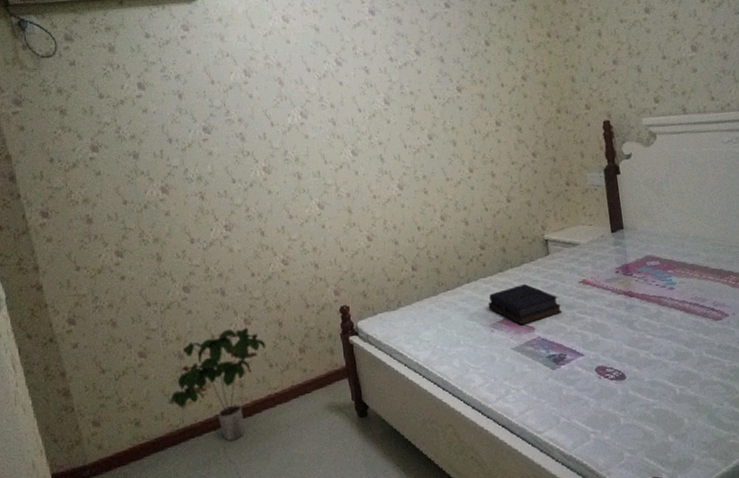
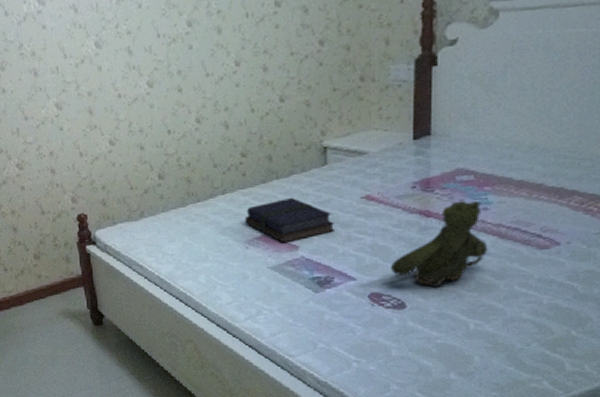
stuffed toy: none [609,282,679,358] -> present [391,200,488,288]

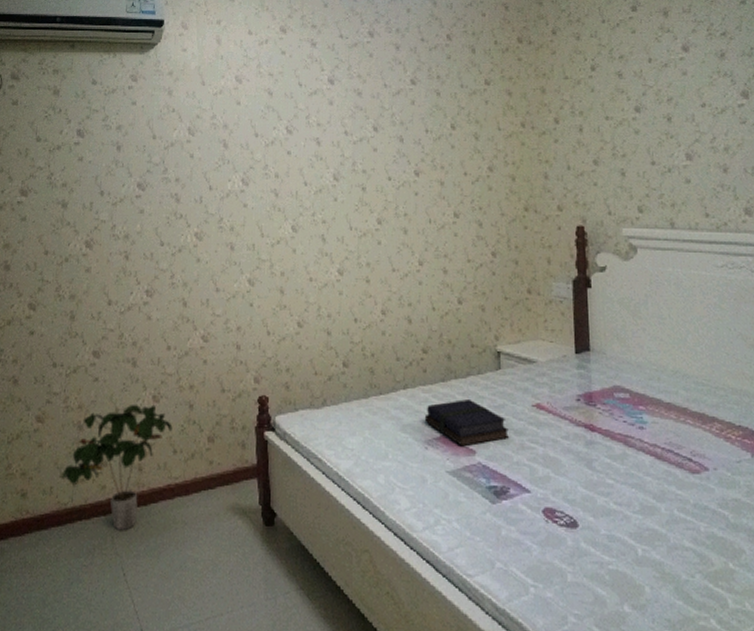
stuffed toy: present [391,200,488,288] -> none [562,417,648,507]

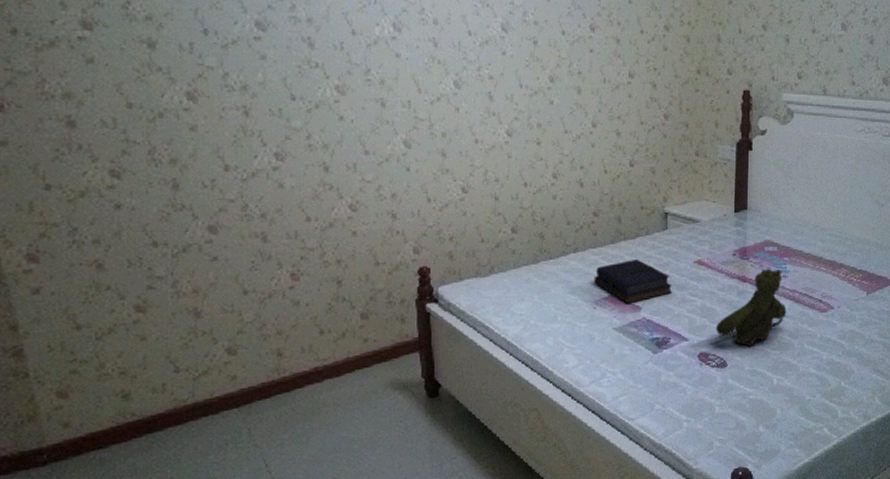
potted plant: present [62,404,173,530] -> none [177,283,318,420]
stuffed toy: none [562,417,648,507] -> present [716,269,787,347]

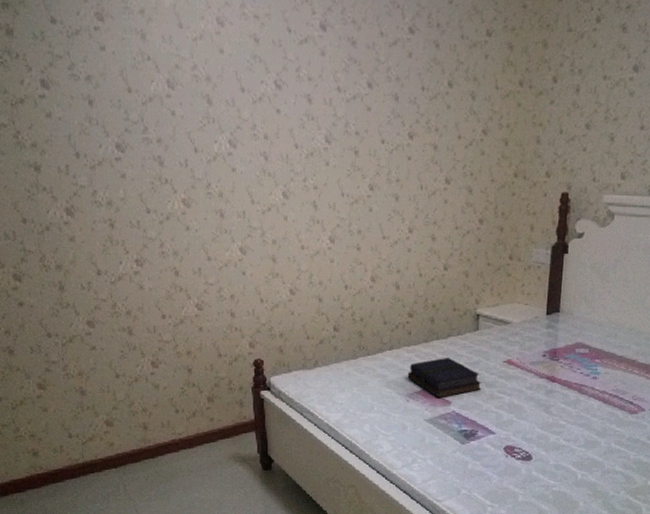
stuffed toy: present [716,269,787,347] -> none [523,370,595,443]

